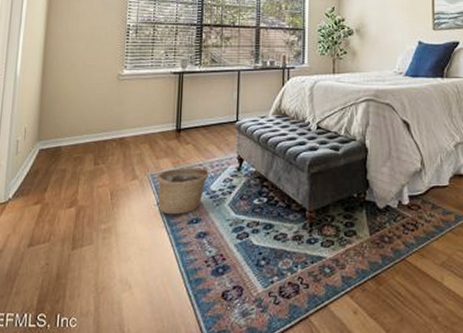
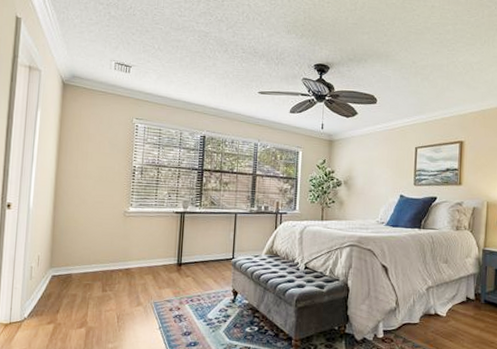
basket: present [156,168,210,215] -> none [159,297,207,338]

